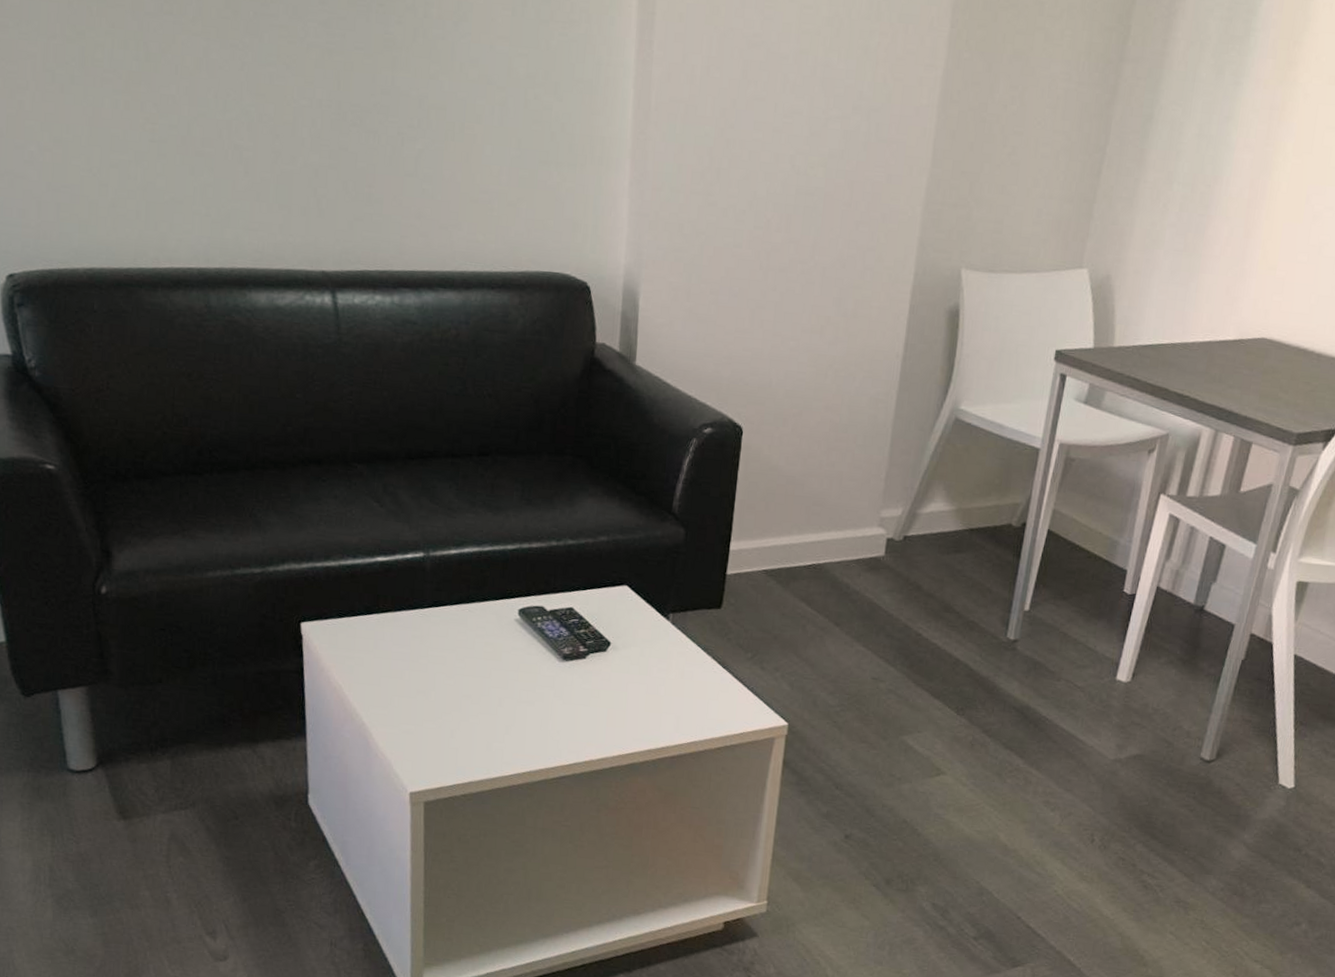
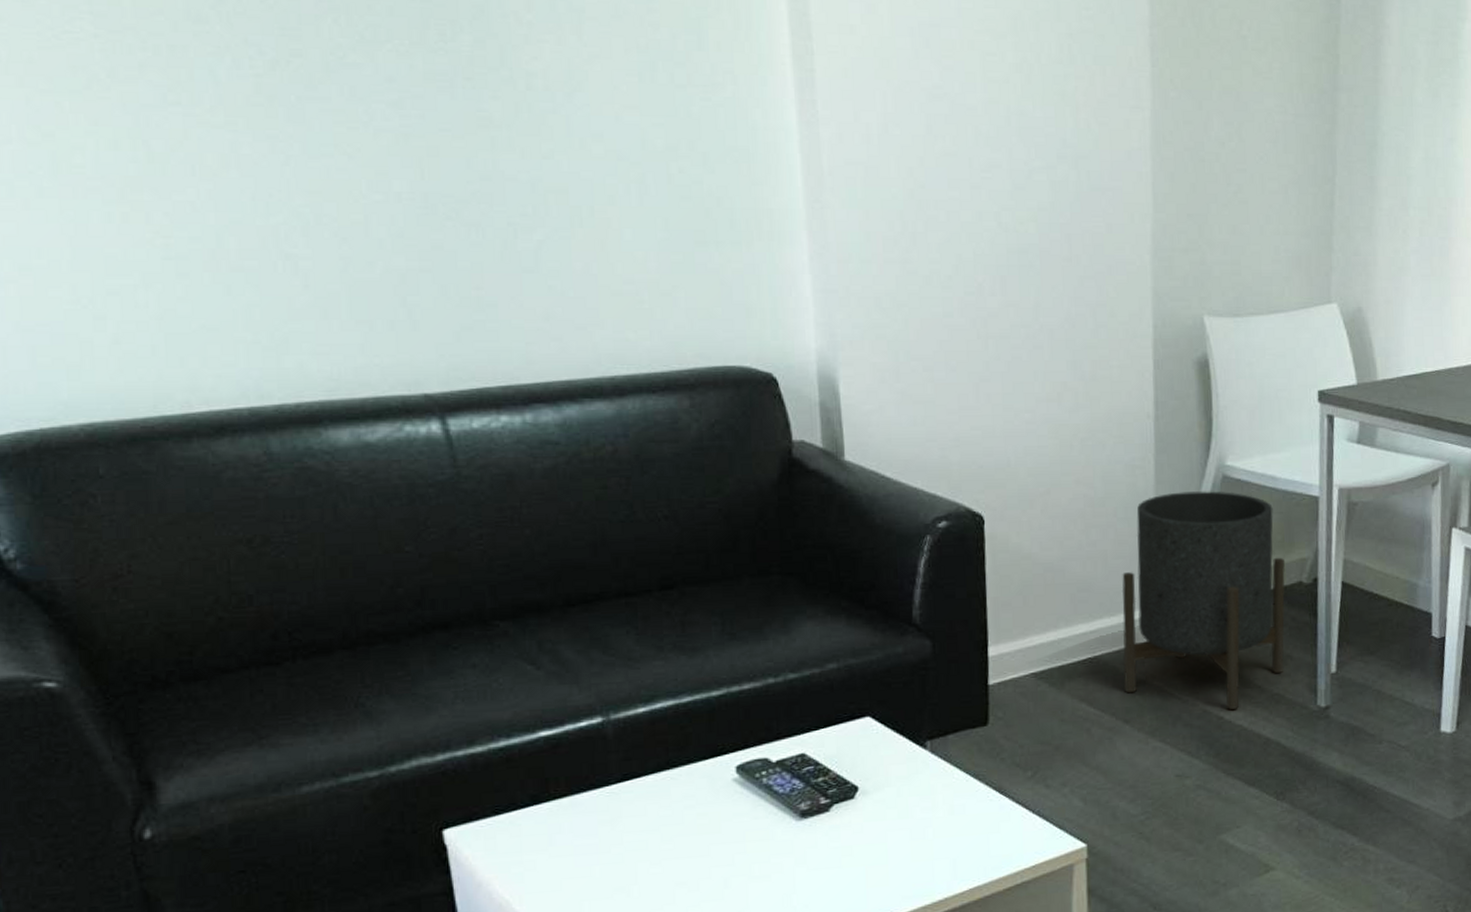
planter: none [839,428,999,629] -> present [1121,491,1285,709]

